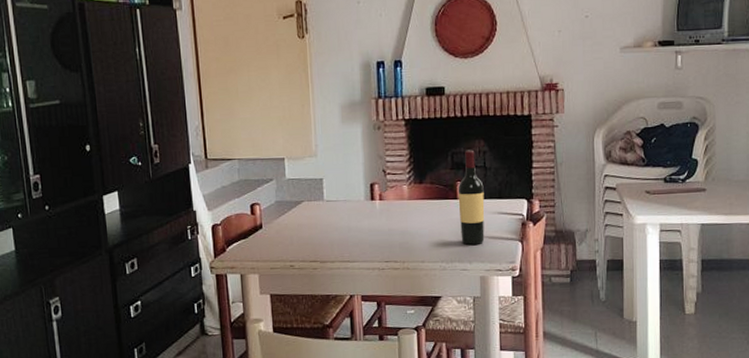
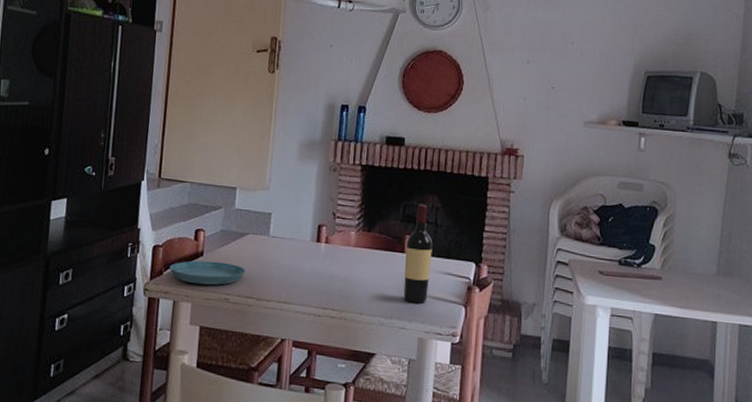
saucer: none [231,231,306,256] -> present [169,260,246,286]

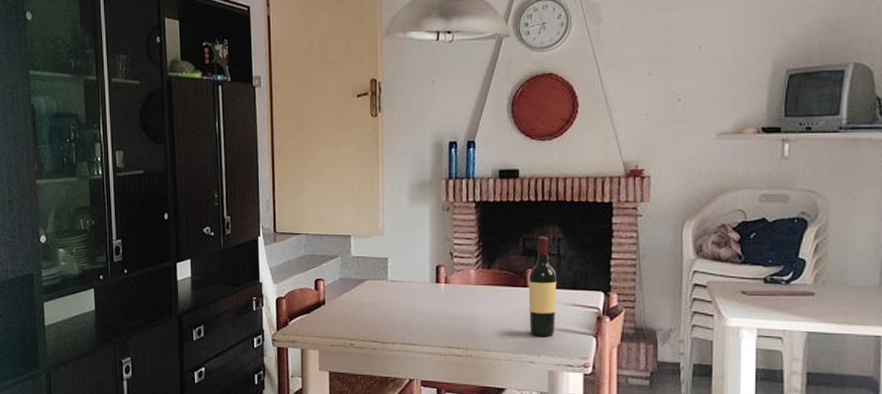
saucer: present [169,260,246,286] -> none [294,309,368,332]

